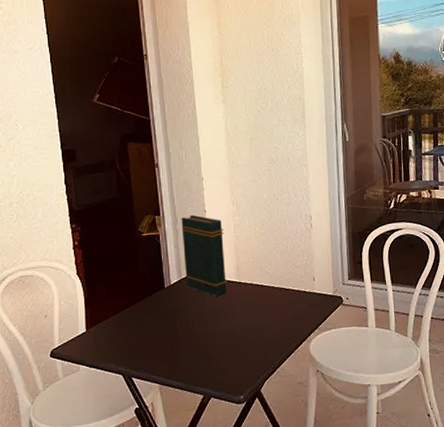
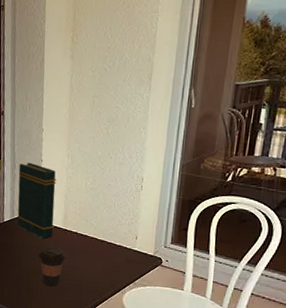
coffee cup: none [213,303,244,349] -> present [38,246,66,286]

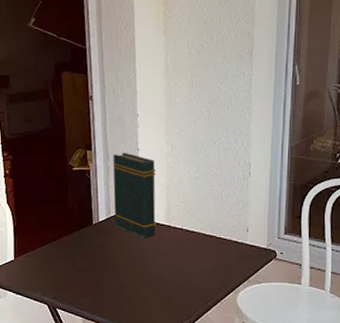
coffee cup: present [38,246,66,286] -> none [140,246,171,291]

